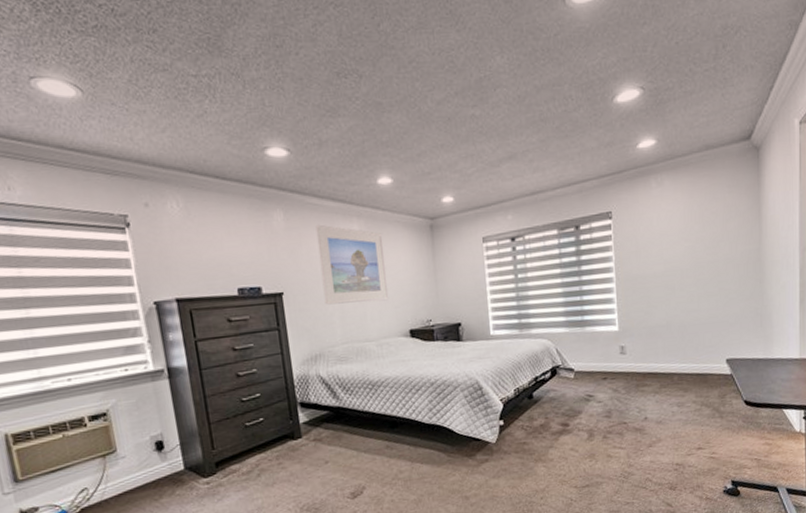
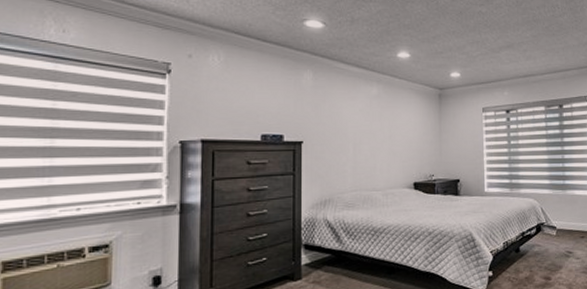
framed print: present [315,224,389,305] -> none [340,85,398,156]

